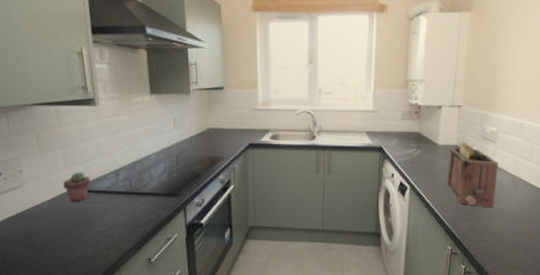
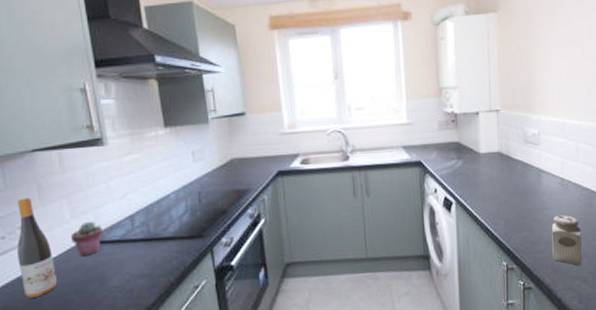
wine bottle: none [17,146,50,233] -> present [17,197,58,298]
toaster: present [447,142,498,208] -> none [493,148,546,216]
salt shaker: none [495,210,526,257] -> present [551,215,582,266]

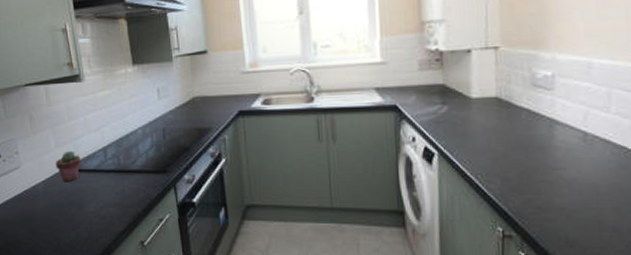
wine bottle: present [17,197,58,298] -> none [15,127,46,215]
salt shaker: present [551,215,582,266] -> none [566,178,612,242]

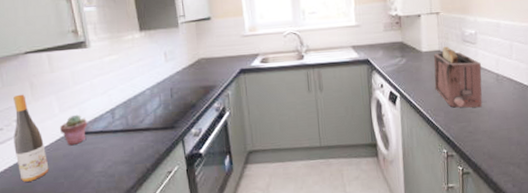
wine bottle: none [15,127,46,215] -> present [13,94,49,182]
toaster: none [488,92,560,176] -> present [434,46,482,108]

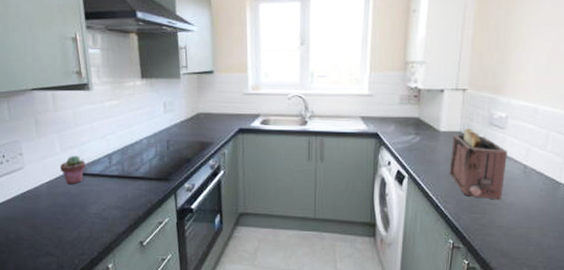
wine bottle: present [13,94,49,182] -> none [18,129,49,213]

